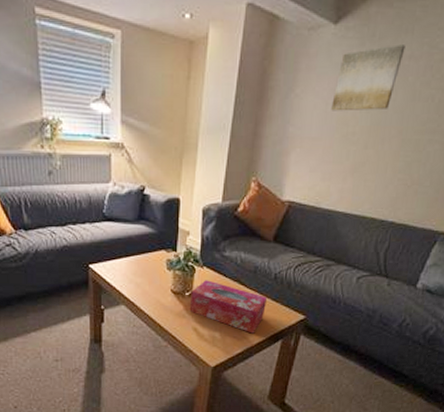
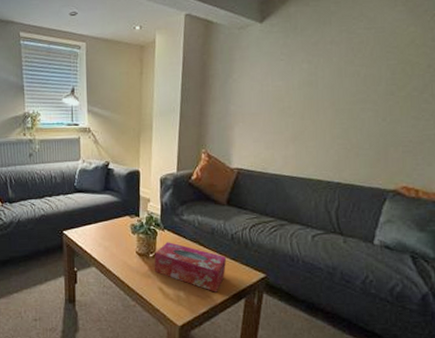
wall art: present [331,44,405,111] -> none [266,33,326,91]

